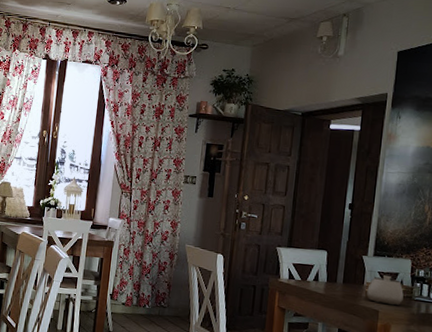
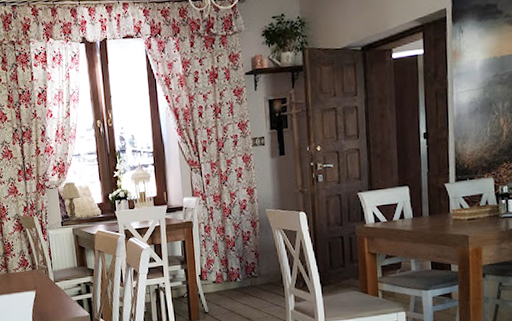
sugar bowl: present [366,275,404,306] -> none [454,198,491,228]

